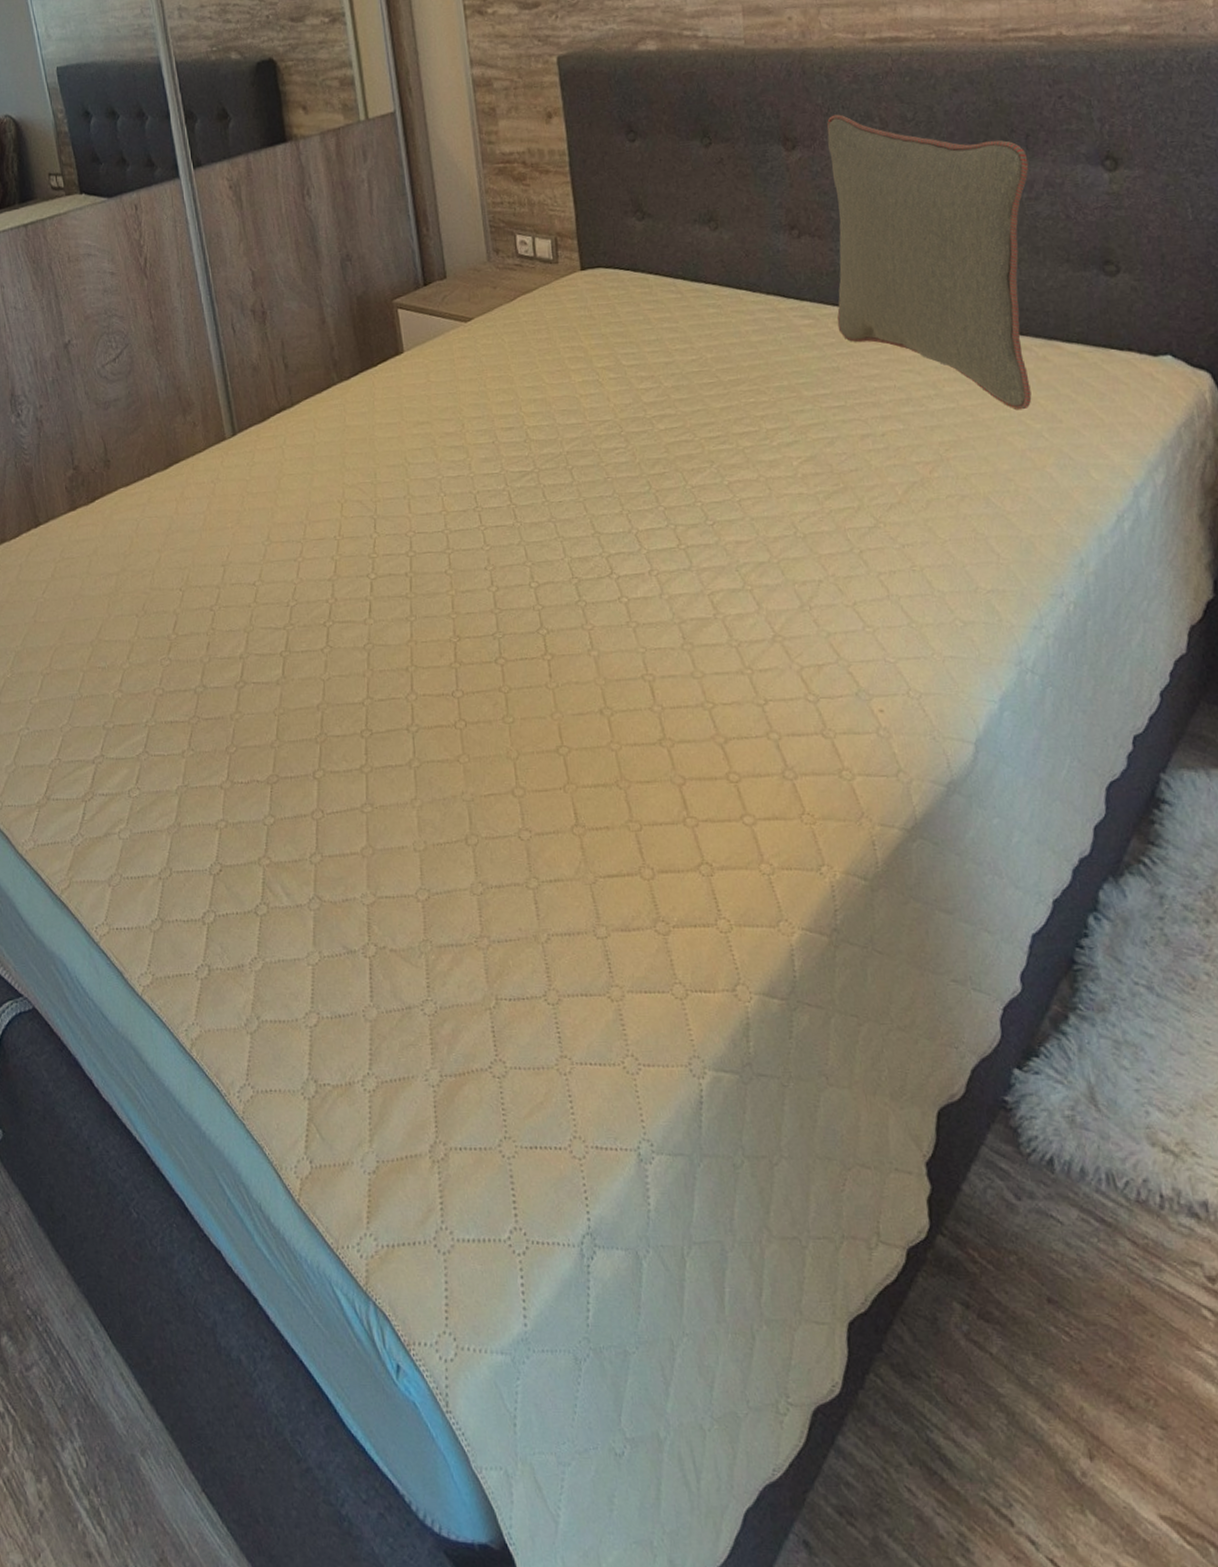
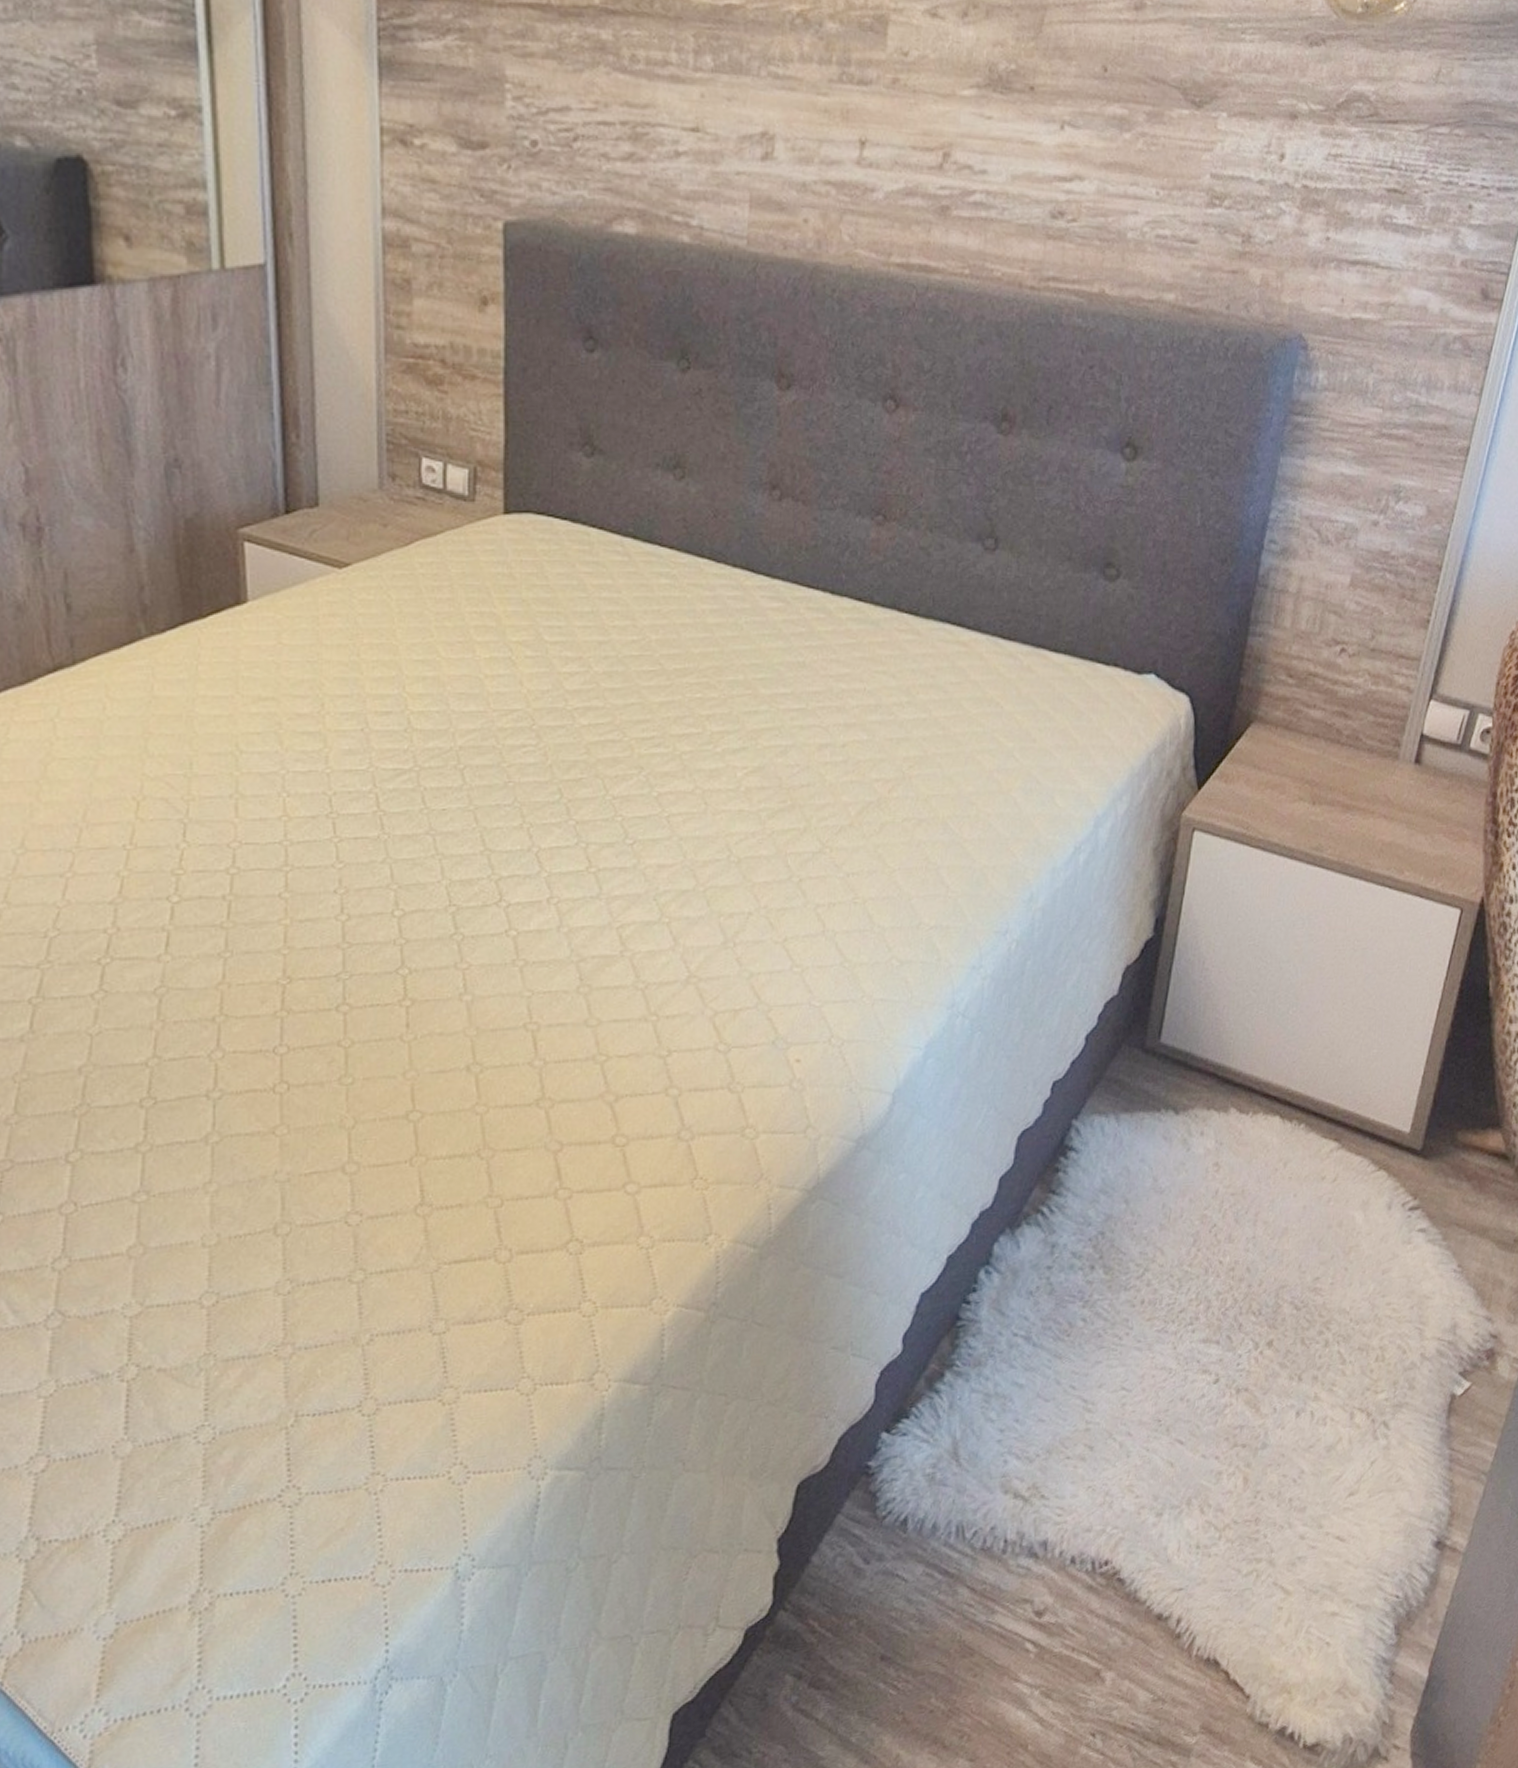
pillow: present [826,114,1032,411] -> none [810,352,1047,726]

